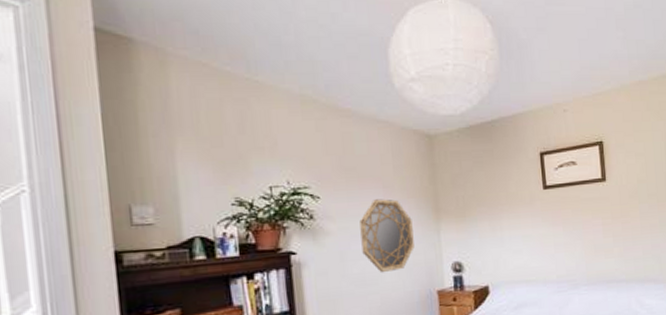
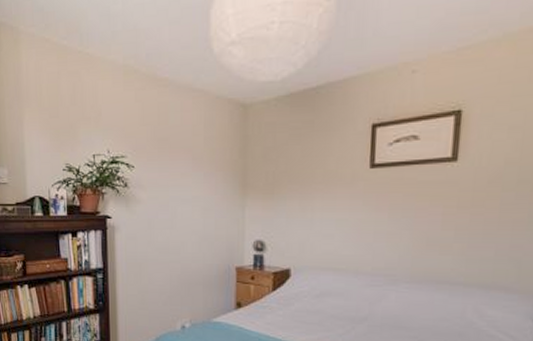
home mirror: present [359,199,414,273] -> none [168,171,218,244]

